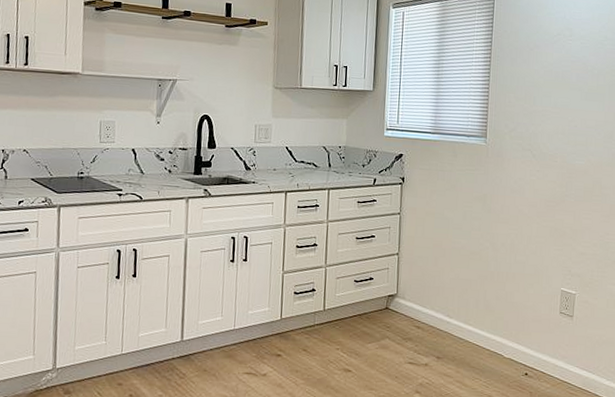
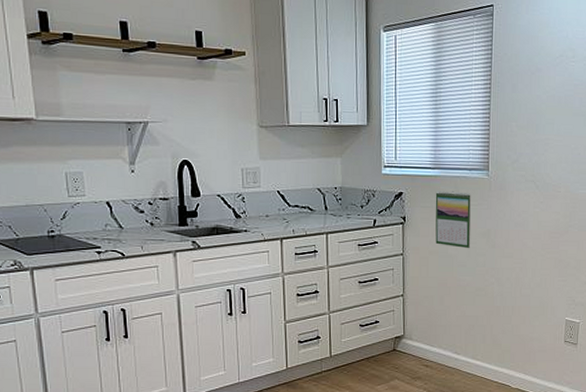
calendar: none [432,154,469,212] -> present [435,191,471,249]

